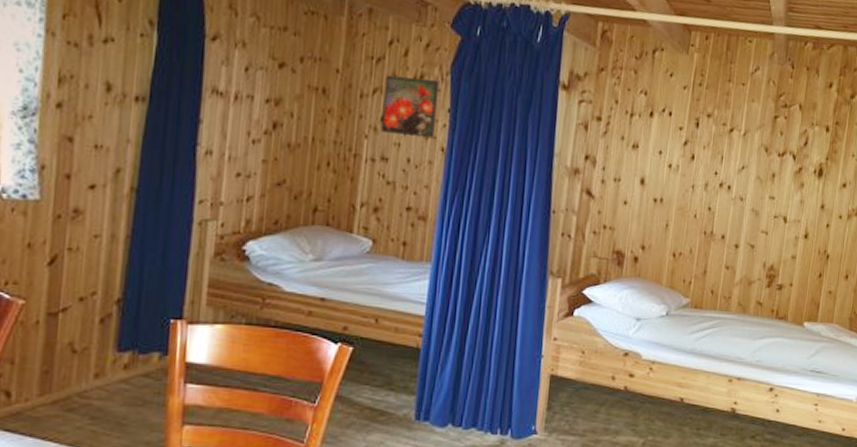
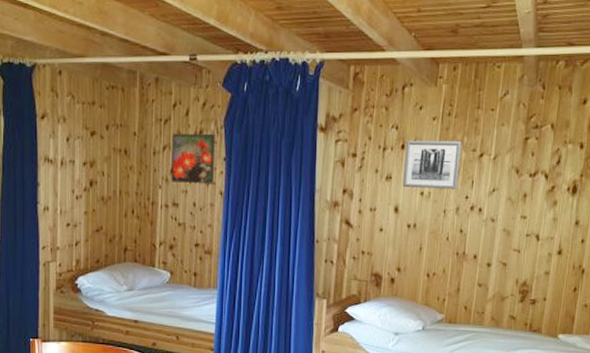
wall art: none [649,108,713,164] -> present [402,140,462,189]

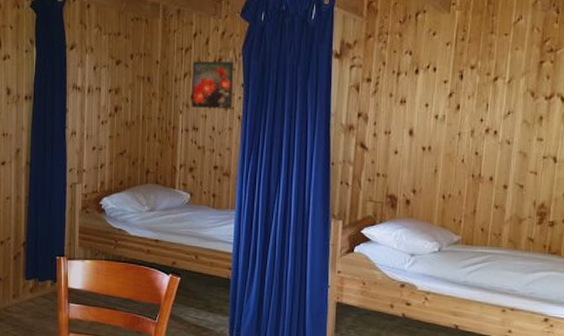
wall art: present [402,140,462,189] -> none [417,65,476,113]

